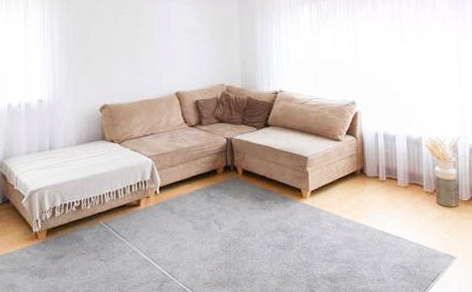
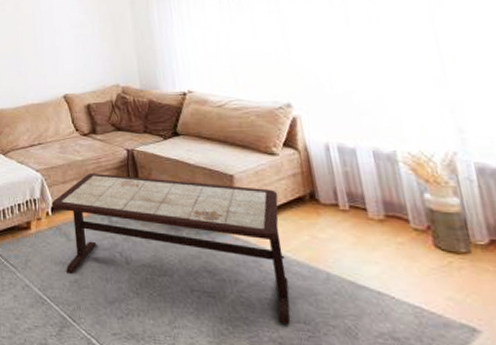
coffee table: none [159,158,339,265] -> present [51,174,291,325]

